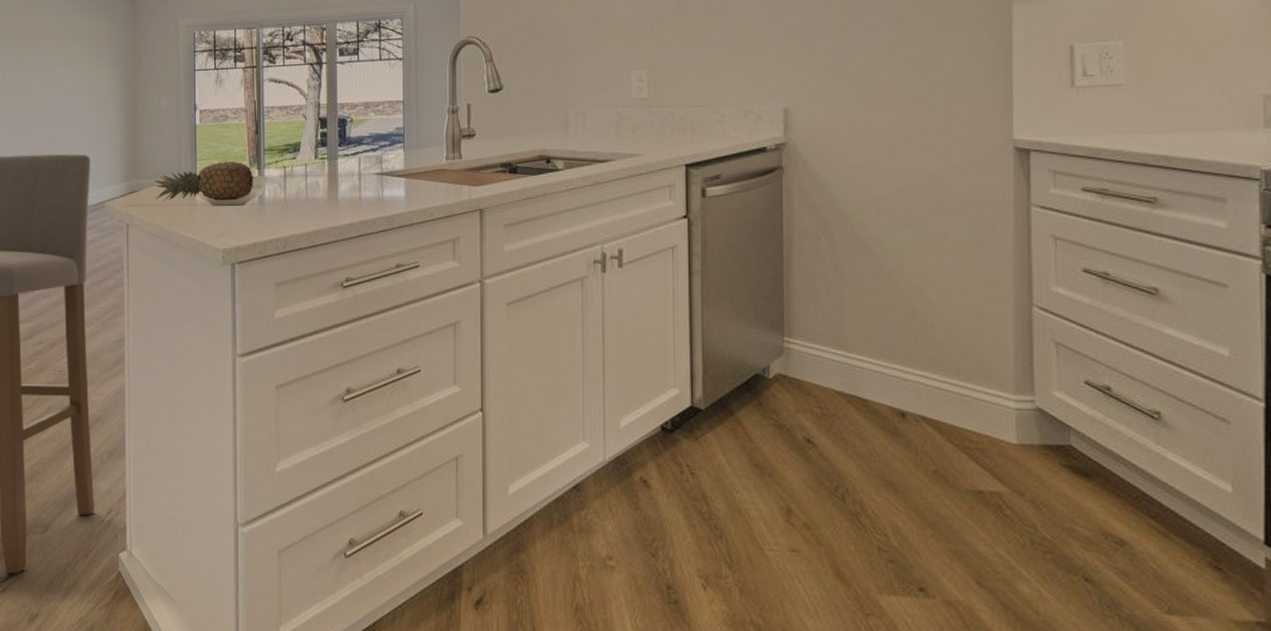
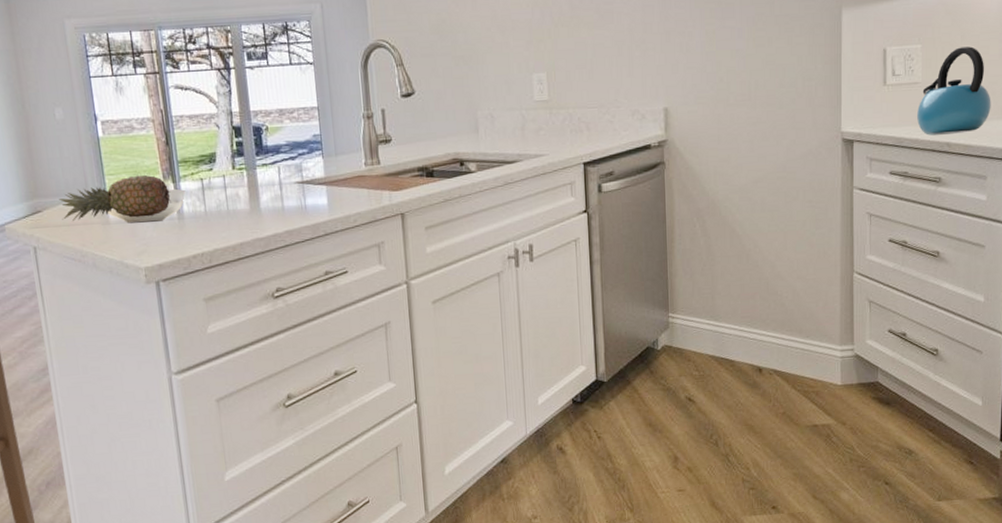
kettle: none [1118,43,1229,148] -> present [916,46,991,136]

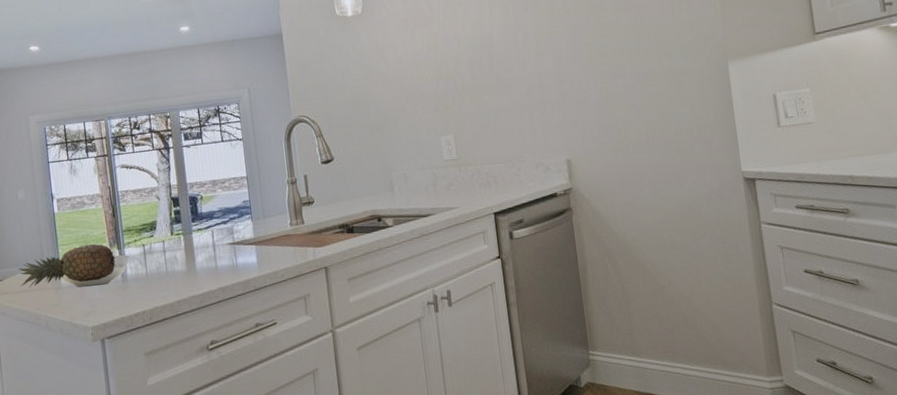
kettle: present [916,46,991,136] -> none [815,87,890,171]

